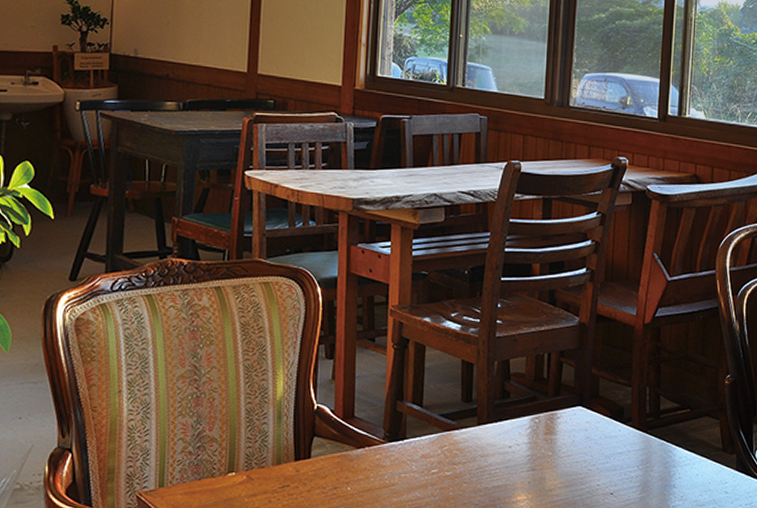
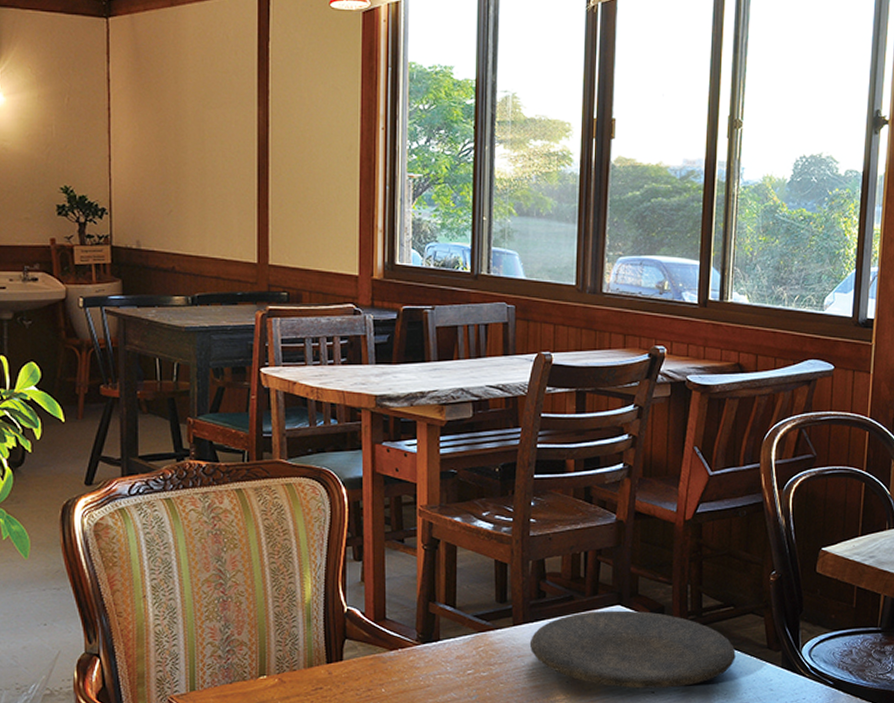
plate: none [493,411,692,490] -> present [529,610,736,689]

